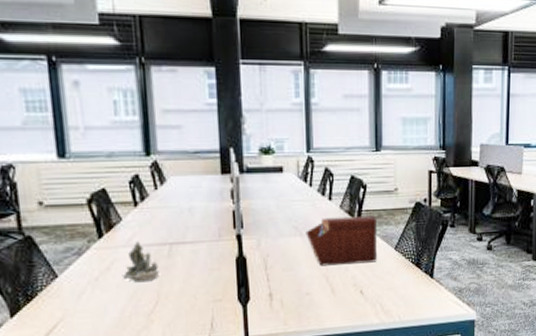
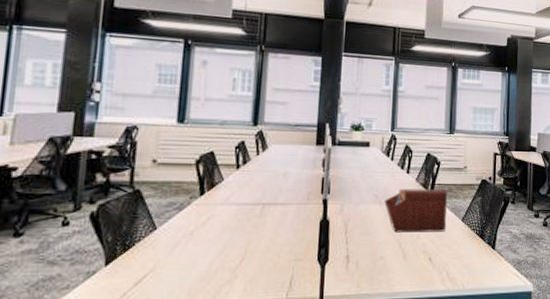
succulent planter: present [122,241,160,283] -> none [215,200,251,239]

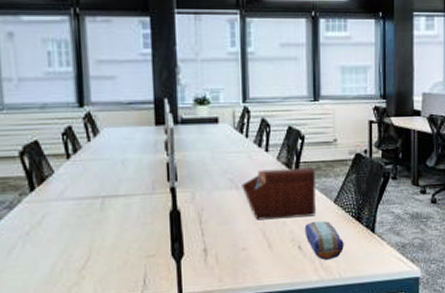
pencil case: none [435,237,468,272] -> present [304,221,344,261]

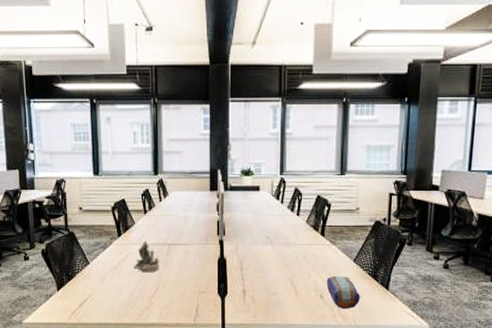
succulent planter: none [53,194,92,237] -> present [133,241,161,273]
sewing box: present [242,167,315,221] -> none [276,230,338,272]

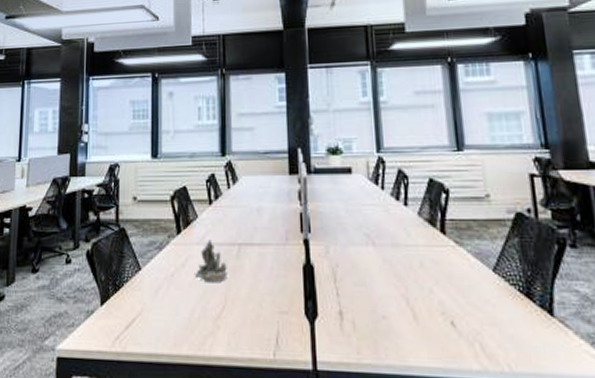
pencil case: present [326,276,360,309] -> none [457,293,512,345]

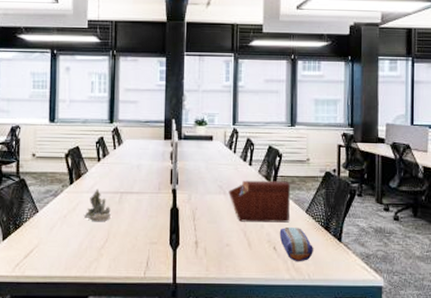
sewing box: none [379,226,470,286] -> present [228,180,290,223]
pencil case: none [457,293,512,345] -> present [279,228,313,262]

